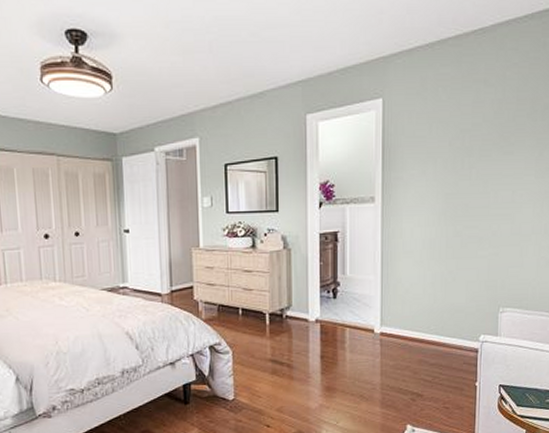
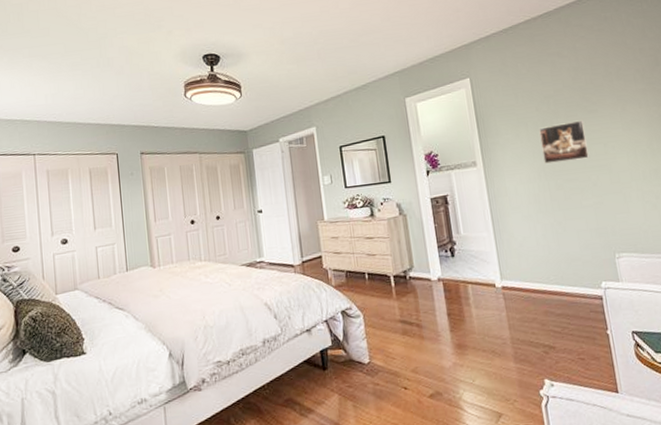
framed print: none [447,161,497,207] -> present [539,120,590,164]

